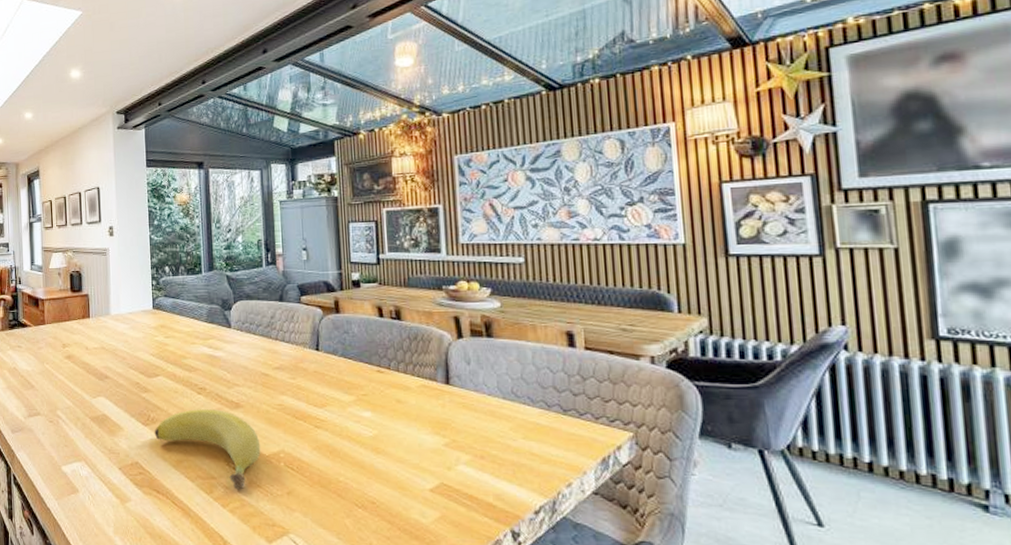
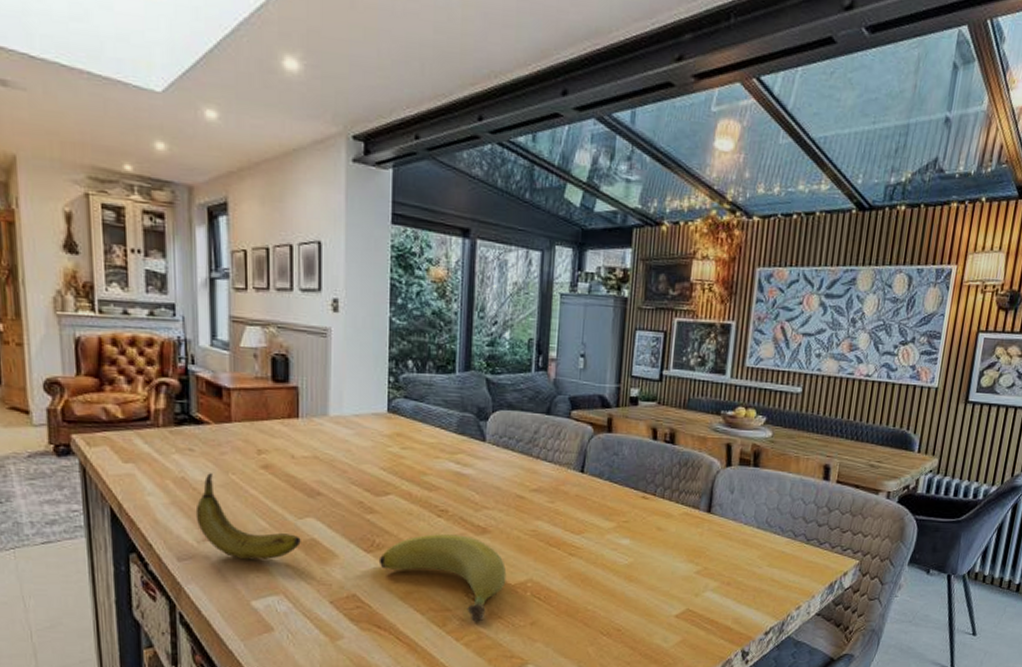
fruit: none [23,364,95,432] -> present [195,473,301,561]

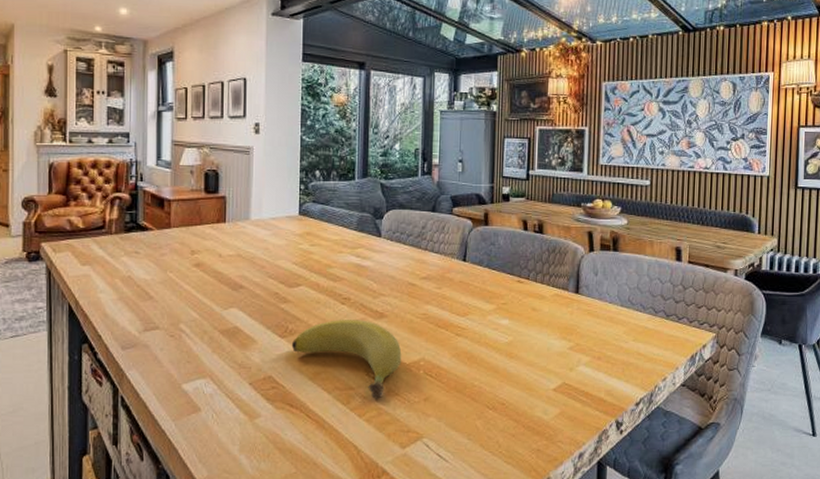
fruit: present [195,473,301,561] -> none [138,272,225,347]

